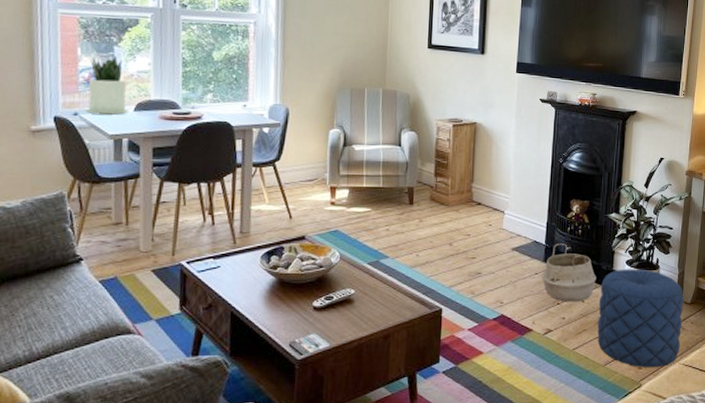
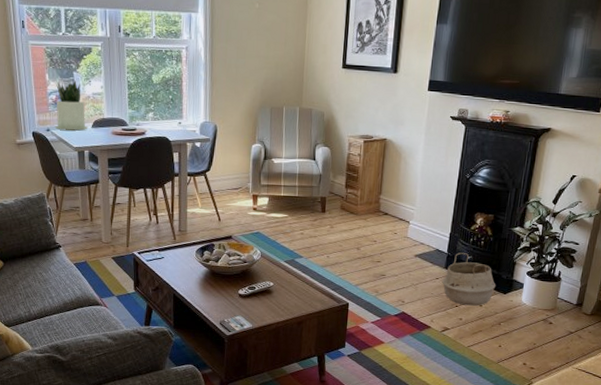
pouf: present [597,269,684,368] -> none [492,279,584,369]

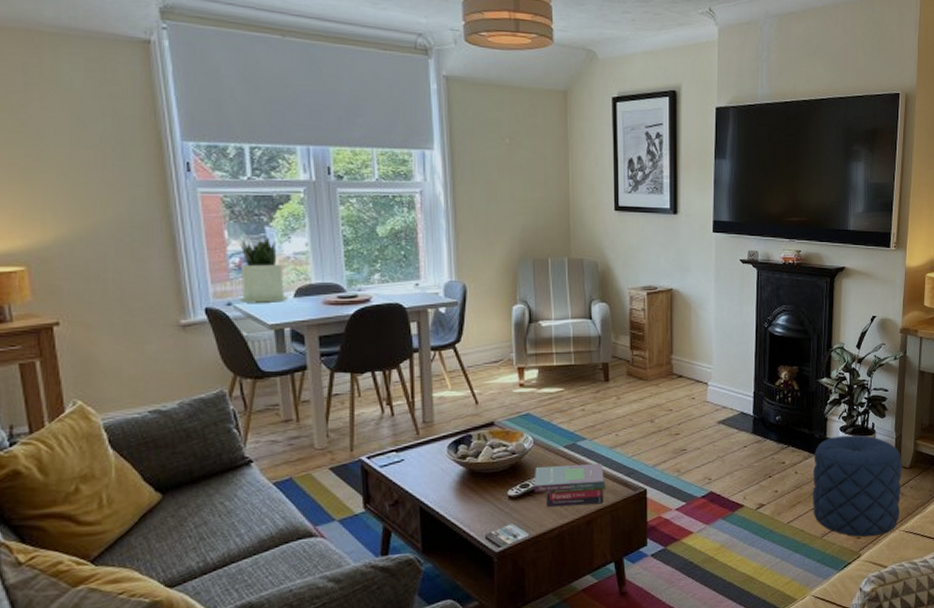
books: none [258,274,316,310] -> present [534,462,606,507]
woven basket: present [442,252,496,306] -> none [751,413,810,474]
pouf: none [492,279,584,369] -> present [813,435,902,537]

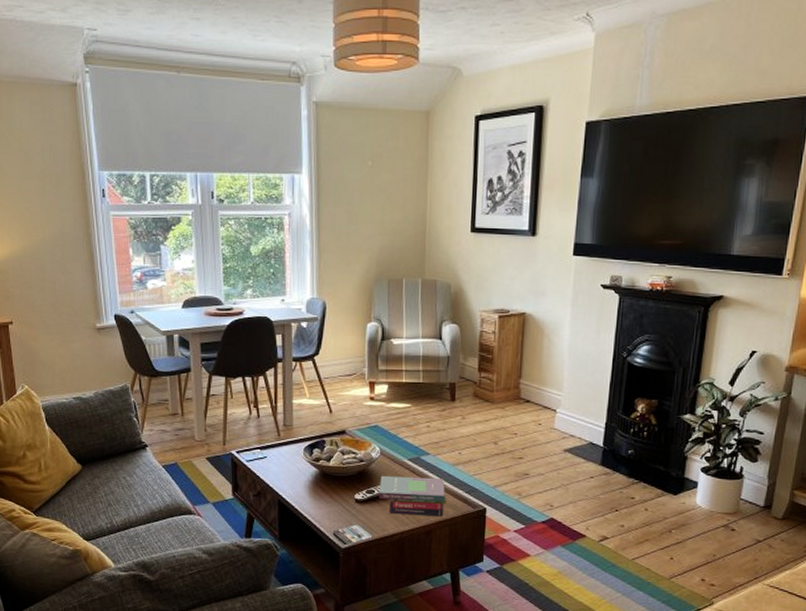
planter: present [238,237,289,303] -> none [139,254,178,312]
pouf: present [813,435,902,537] -> none [662,476,774,586]

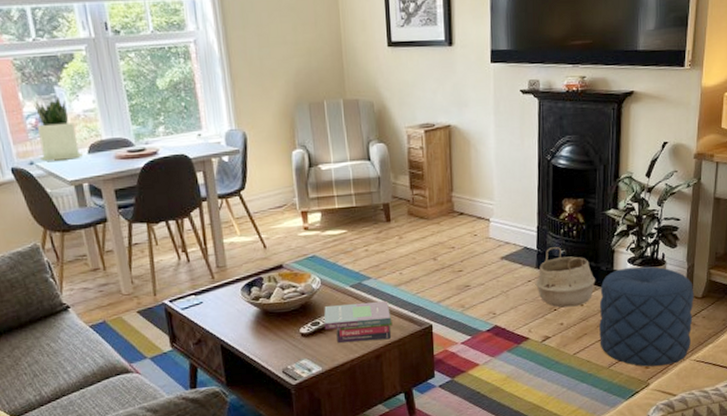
planter: none [139,254,178,312] -> present [32,96,84,161]
woven basket: none [597,446,664,510] -> present [535,247,596,308]
pouf: none [662,476,774,586] -> present [599,266,694,367]

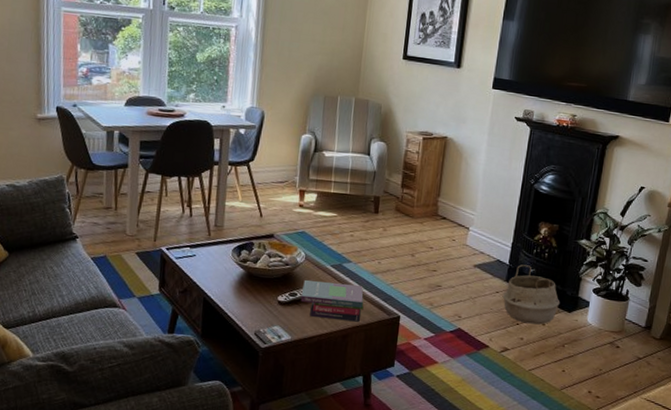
planter: present [32,96,84,161] -> none [82,52,121,109]
pouf: present [599,266,694,367] -> none [555,297,653,399]

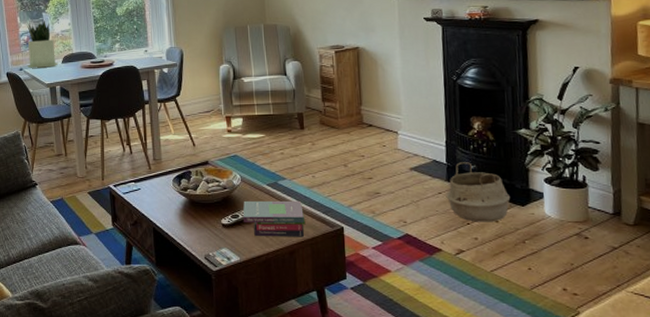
planter: none [82,52,121,109] -> present [26,20,59,68]

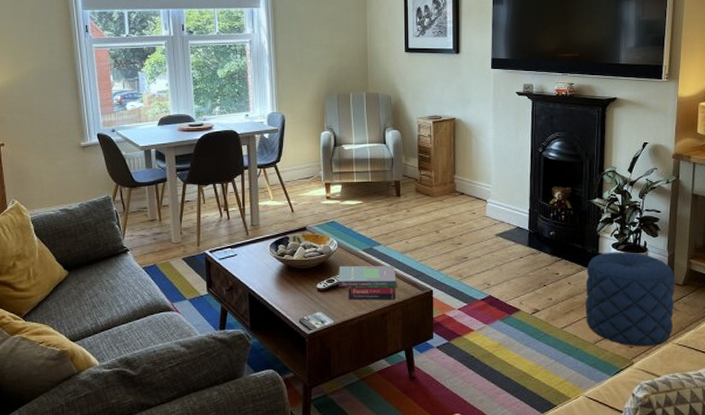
planter: present [26,20,59,68] -> none [120,79,155,130]
woven basket: present [445,162,511,222] -> none [526,229,582,284]
pouf: none [516,187,625,295] -> present [585,252,676,347]

